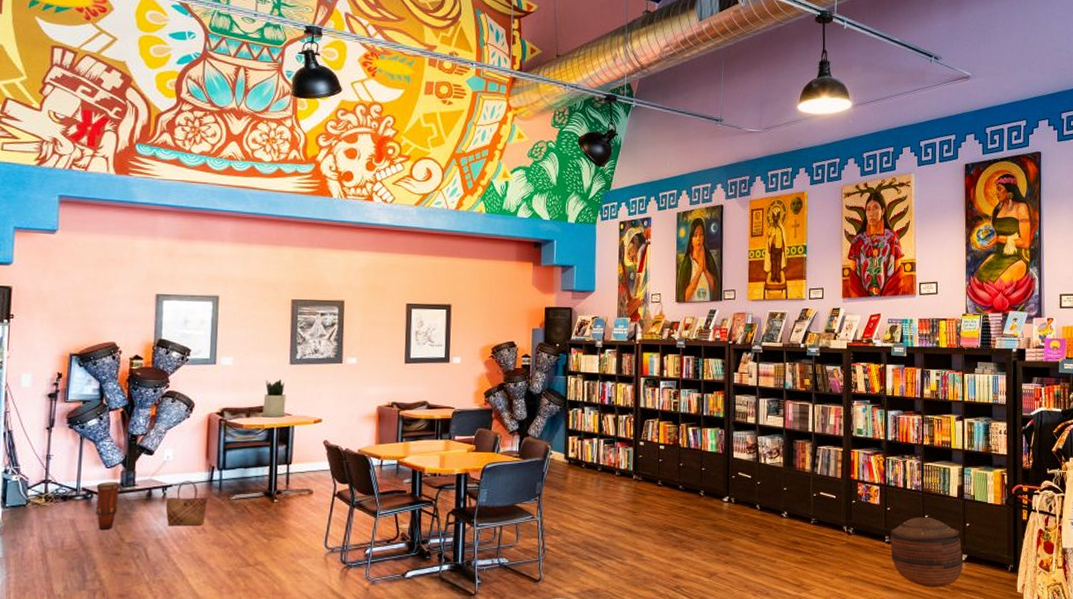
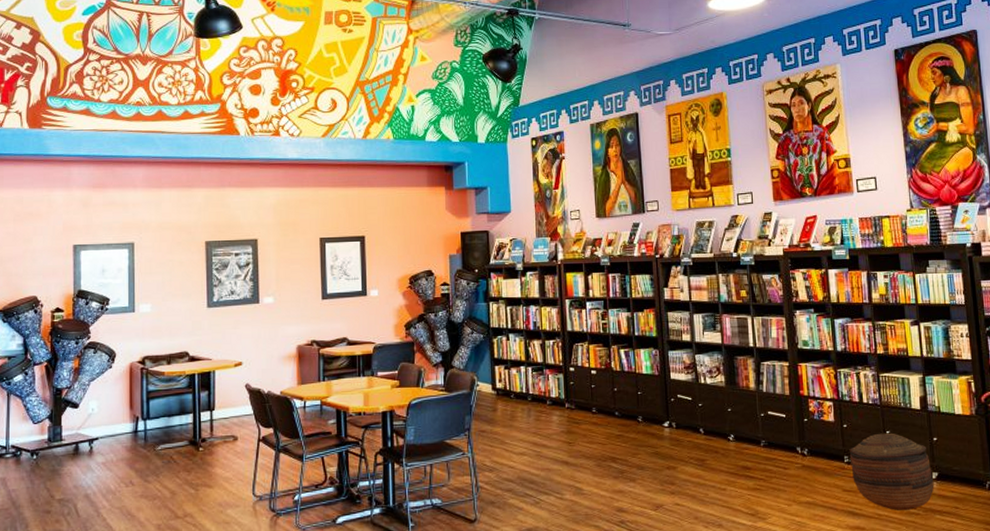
drum: present [96,482,121,529] -> none [25,438,49,487]
tote bag: present [165,481,208,526] -> none [93,433,134,481]
planter: present [260,379,287,418] -> none [181,323,207,363]

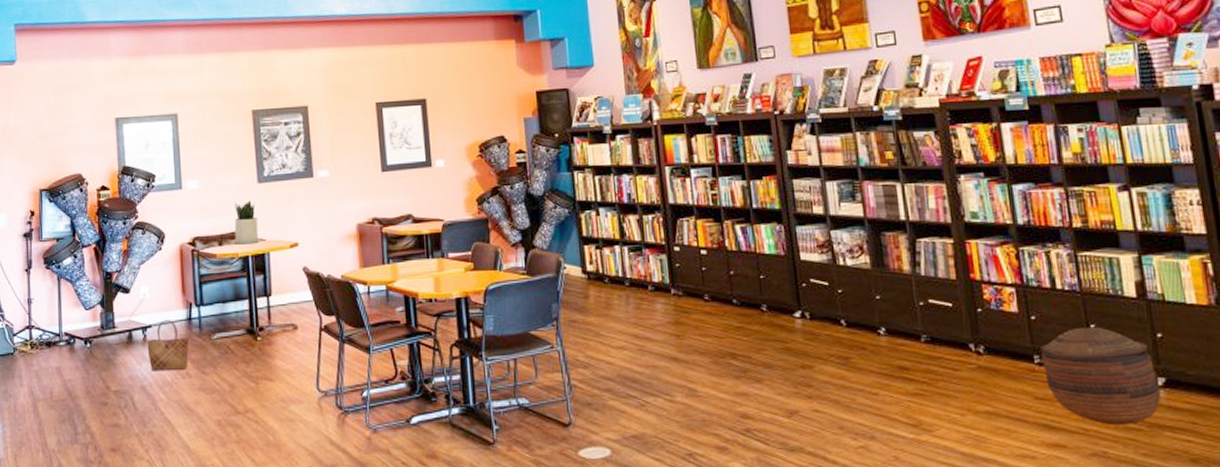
tote bag: none [93,433,134,481] -> present [147,320,189,372]
planter: none [181,323,207,363] -> present [232,200,260,245]

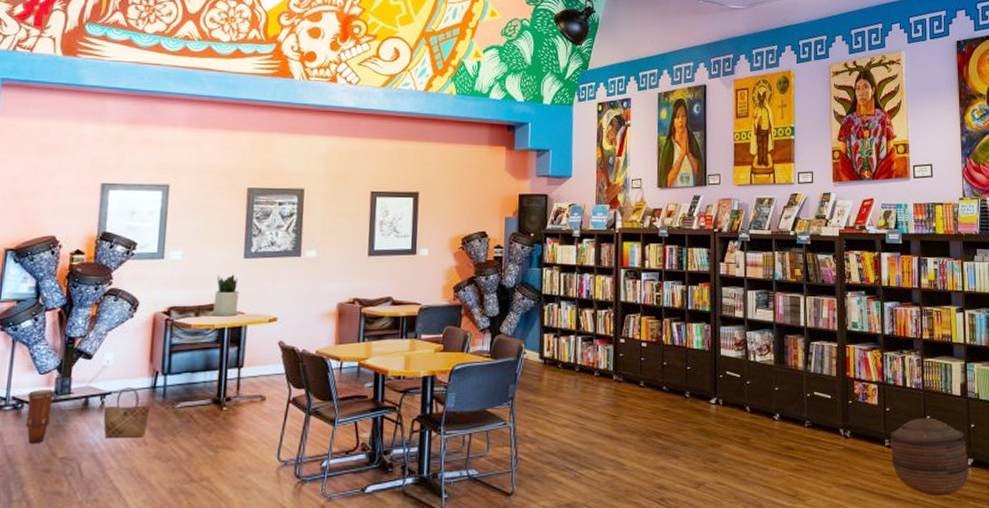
drum: none [78,325,101,377] -> present [26,390,55,443]

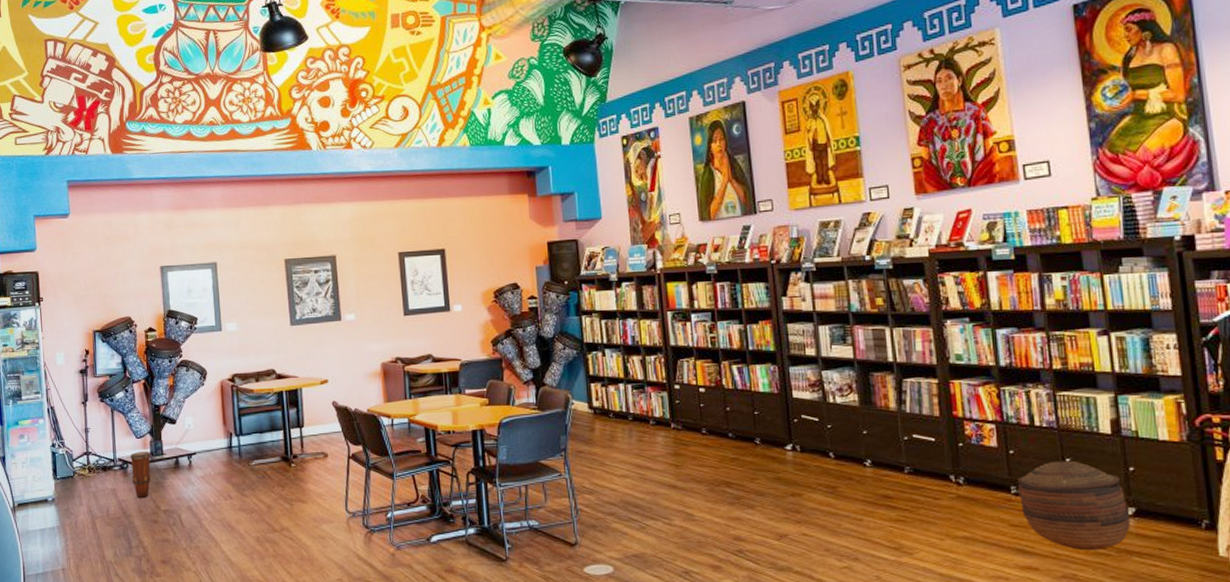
tote bag: present [103,388,151,439] -> none [192,448,230,493]
planter: present [210,274,239,317] -> none [268,341,293,381]

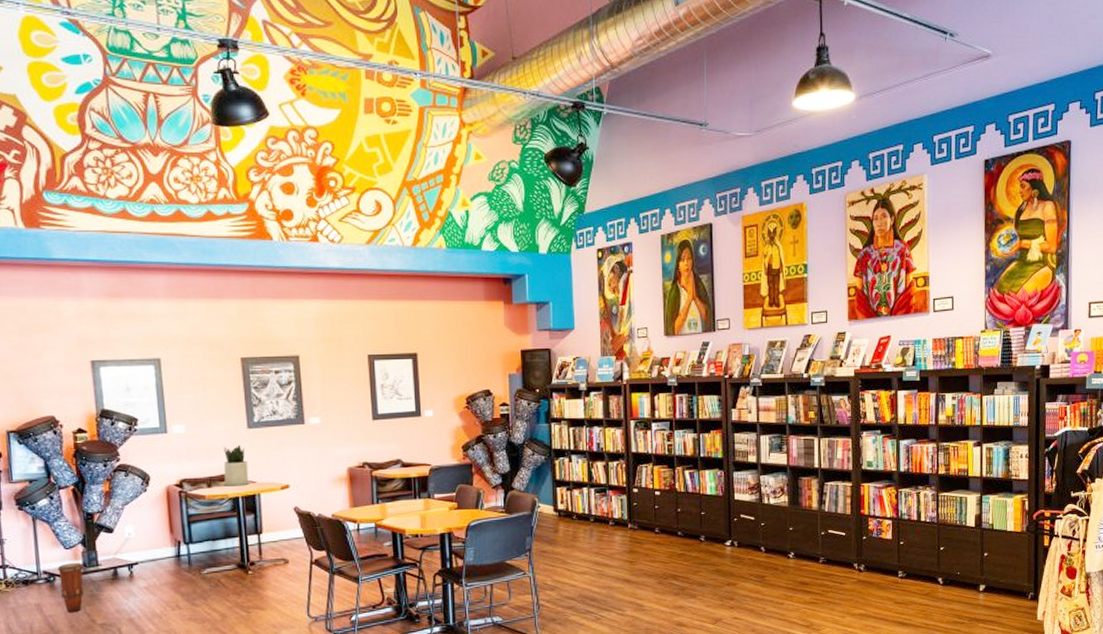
planter: none [268,341,293,381] -> present [222,445,251,486]
basket: present [1017,460,1131,550] -> none [903,549,981,620]

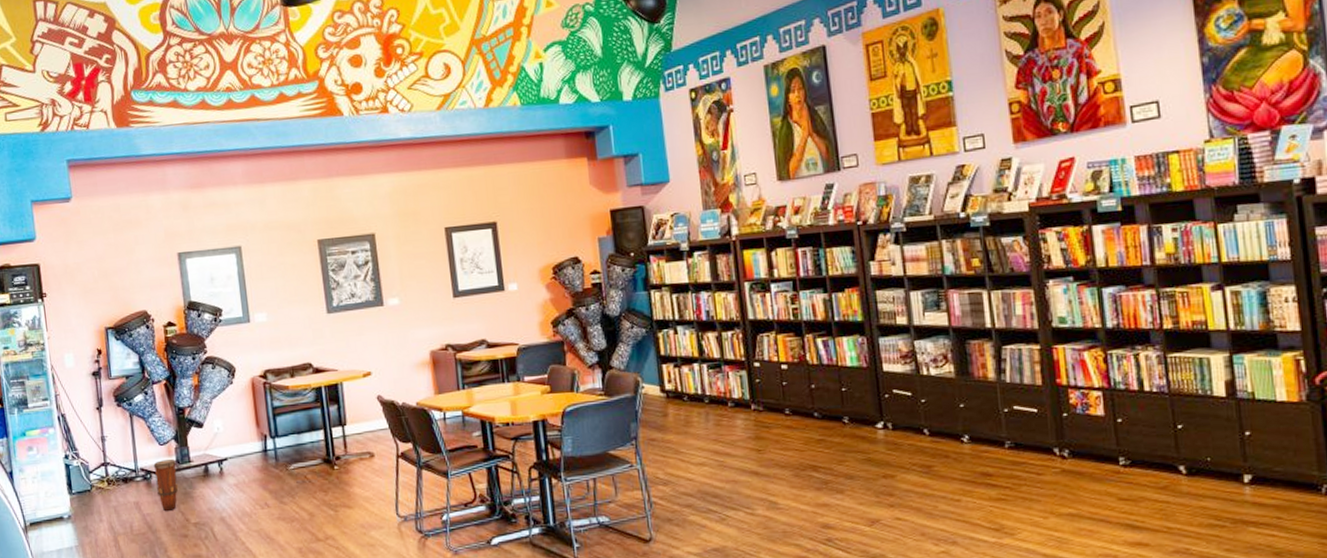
planter: present [222,445,251,486] -> none [304,331,332,376]

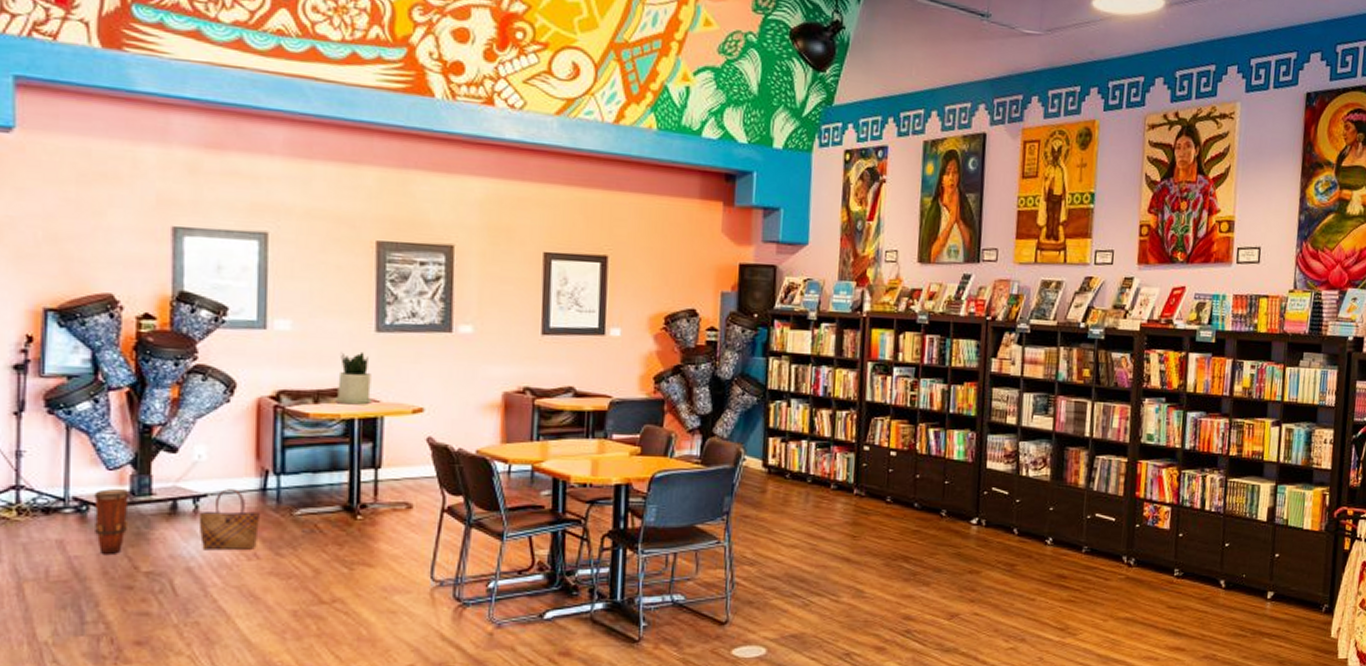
tote bag: none [223,452,267,503] -> present [198,489,261,551]
planter: none [304,331,332,376] -> present [334,351,372,405]

